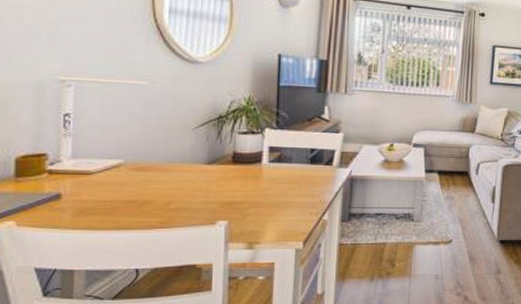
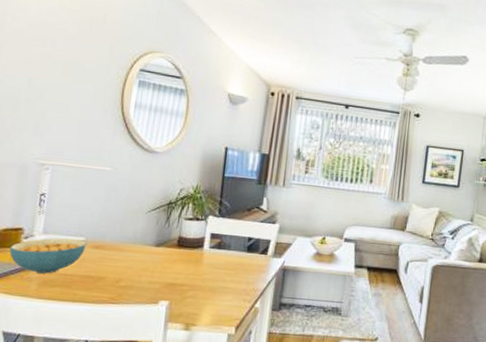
cereal bowl: none [33,161,127,202] -> present [9,238,88,274]

